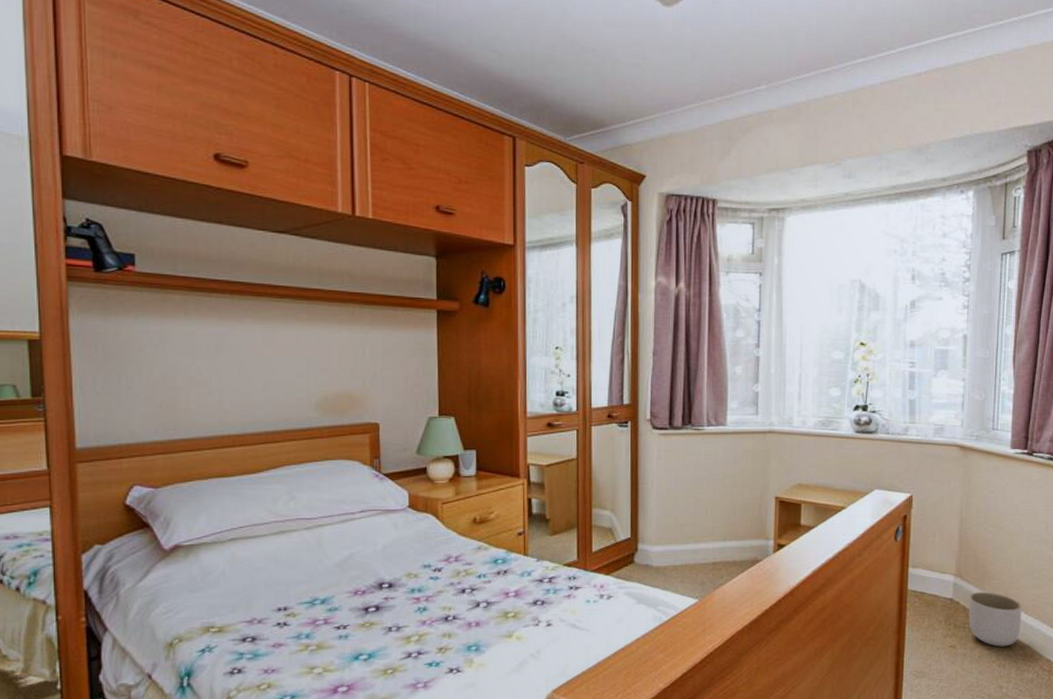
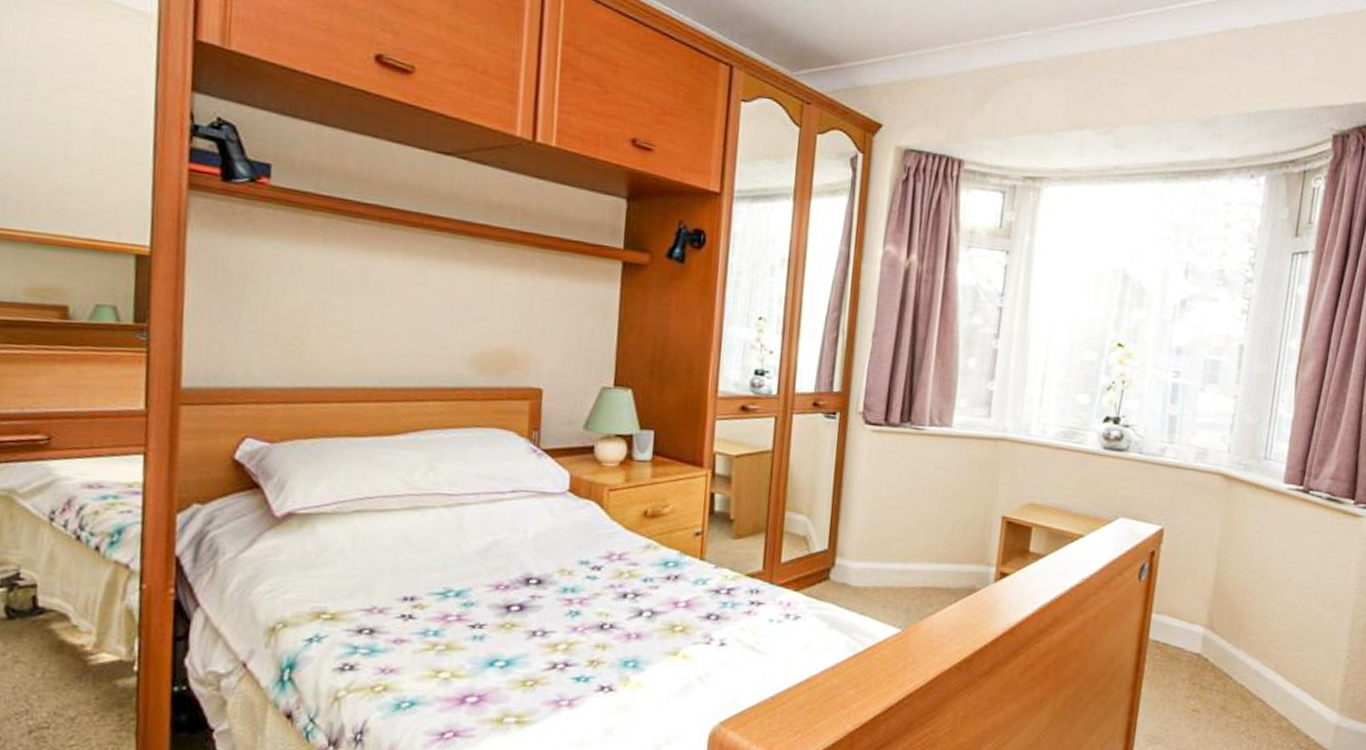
planter: present [968,592,1022,647] -> none [1217,649,1281,716]

